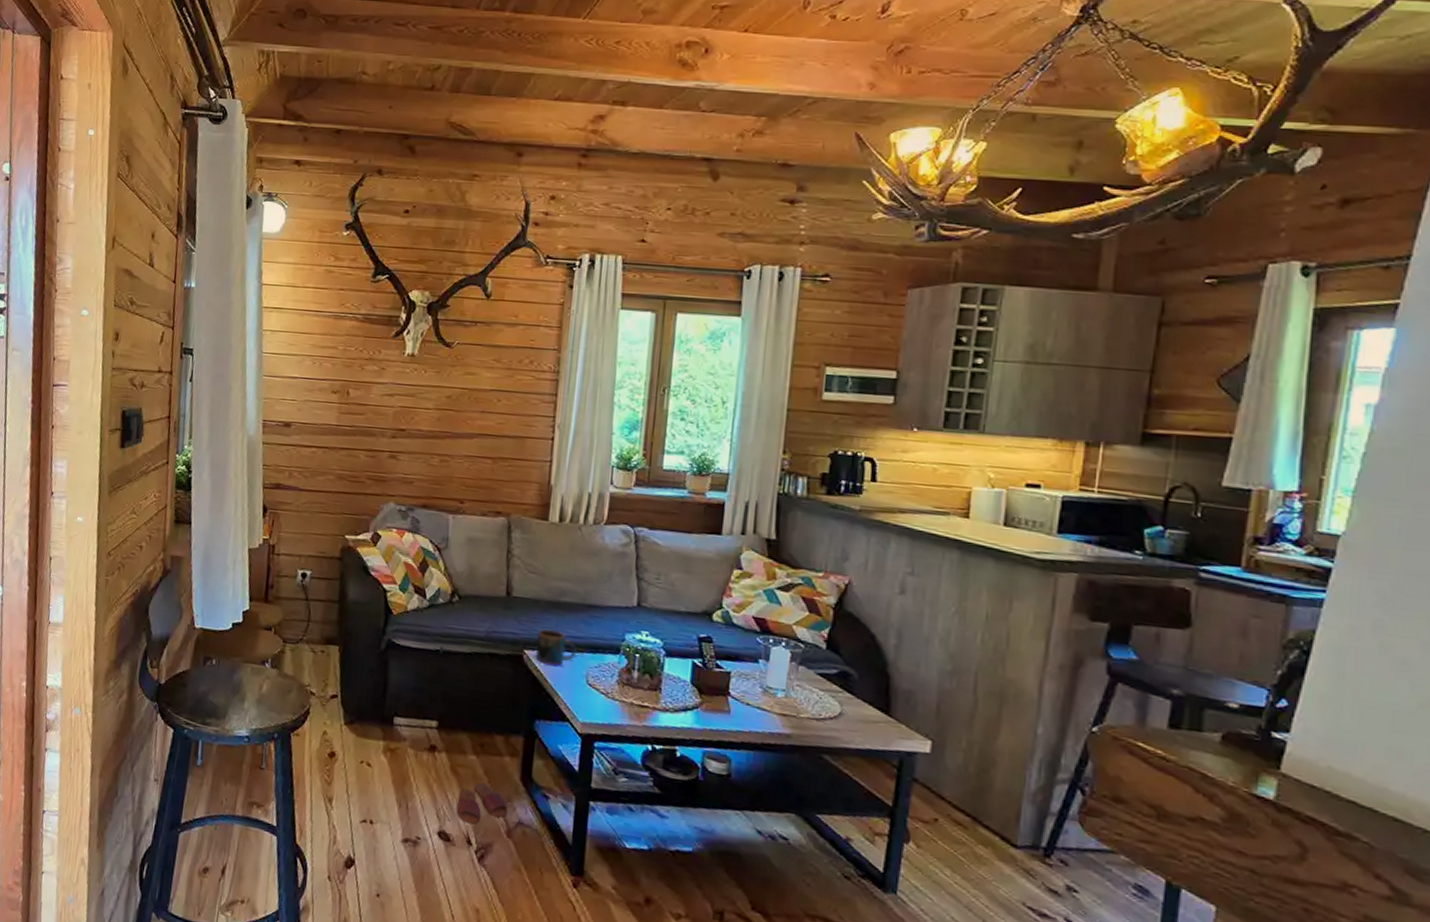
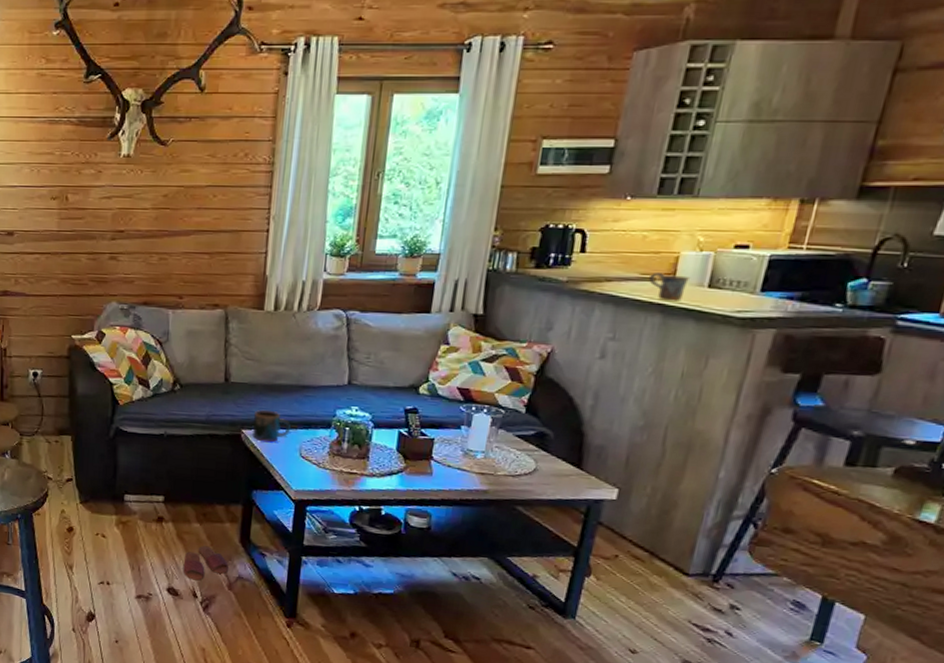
mug: none [943,507,985,538] -> present [649,273,691,301]

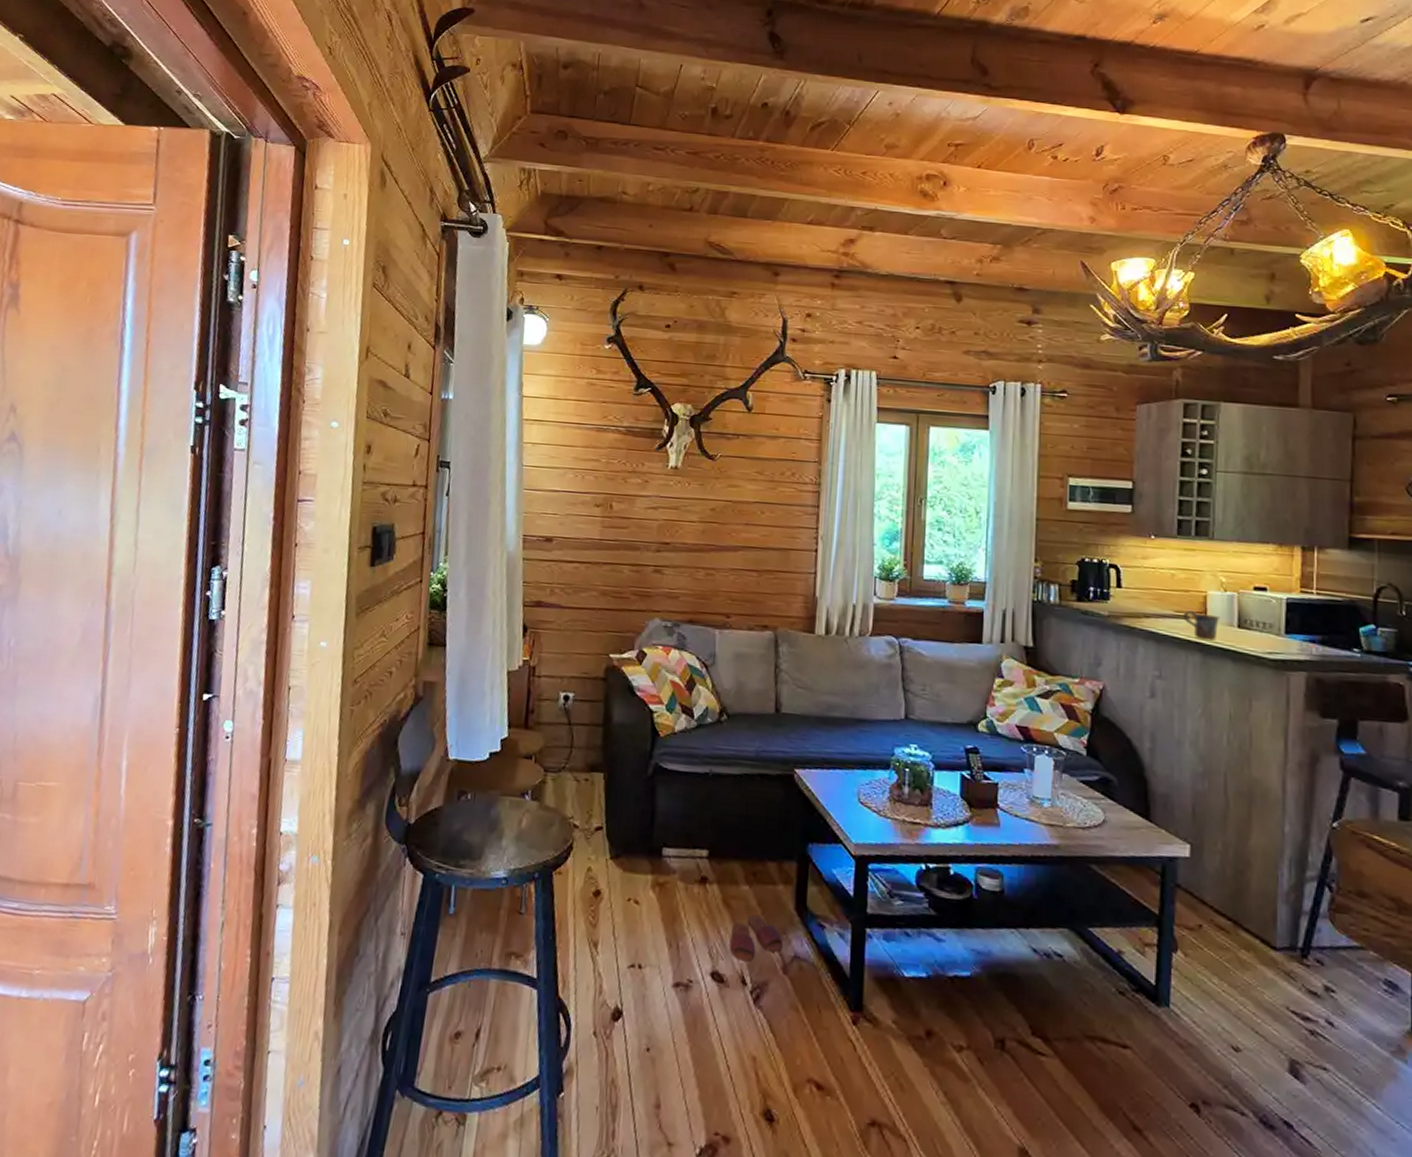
mug: present [252,409,291,443] -> none [806,746,848,785]

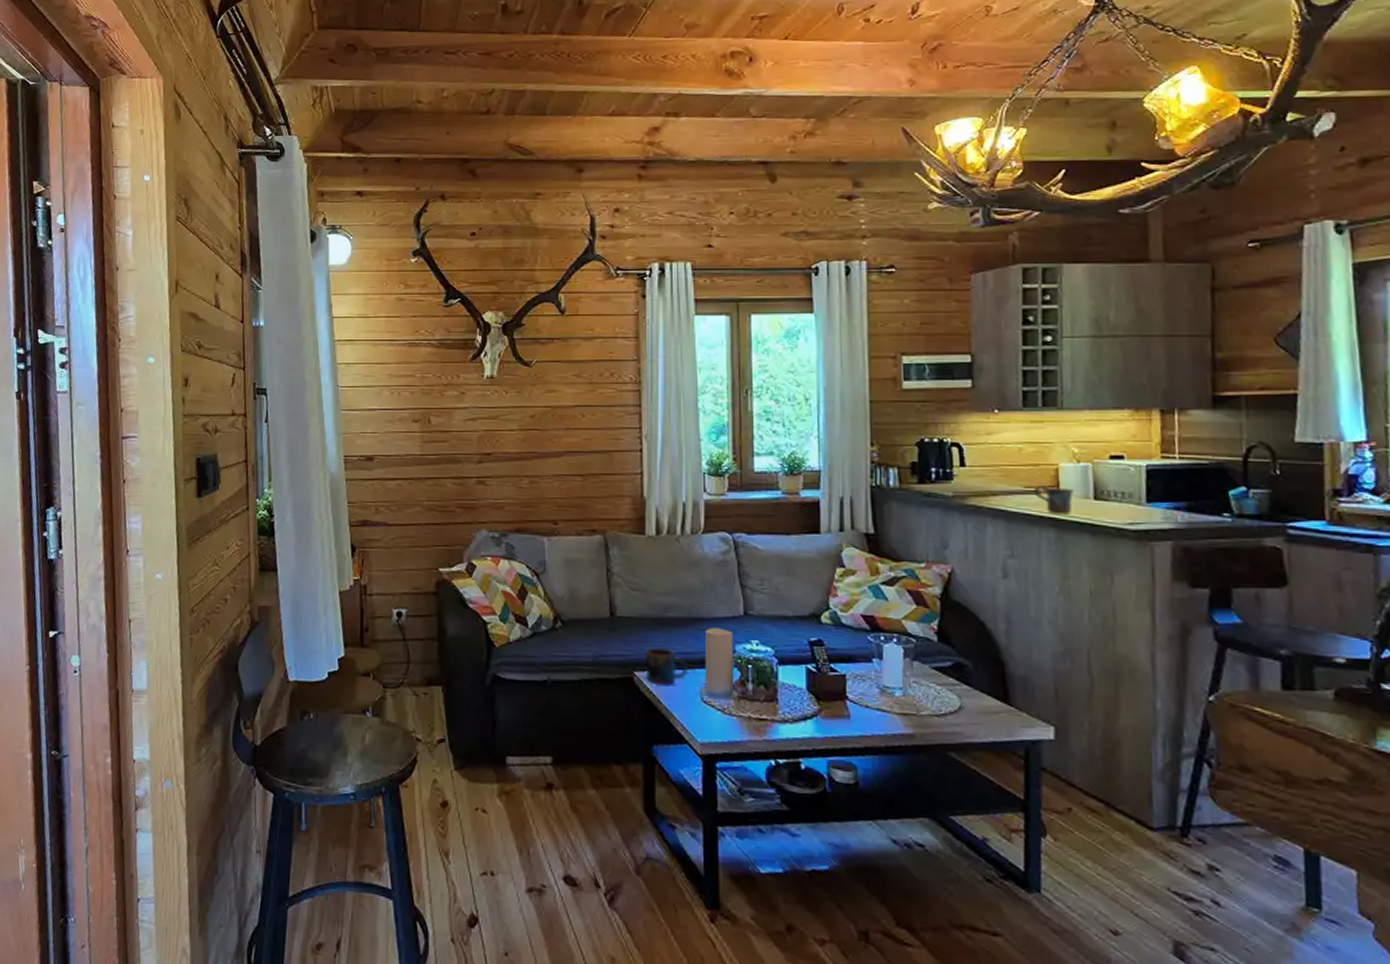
slippers: present [729,914,783,962] -> none [580,818,633,865]
mug: none [806,746,848,785] -> present [645,647,689,686]
candle: none [857,729,894,803] -> present [700,628,738,701]

